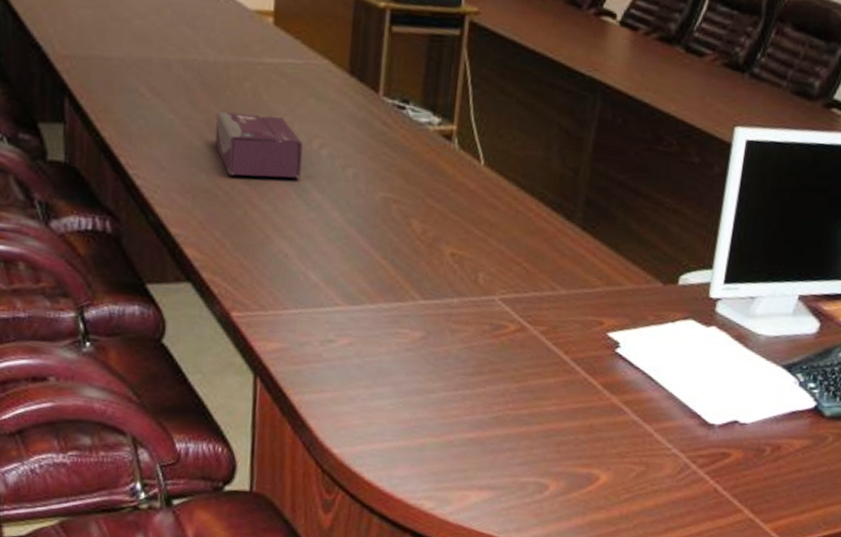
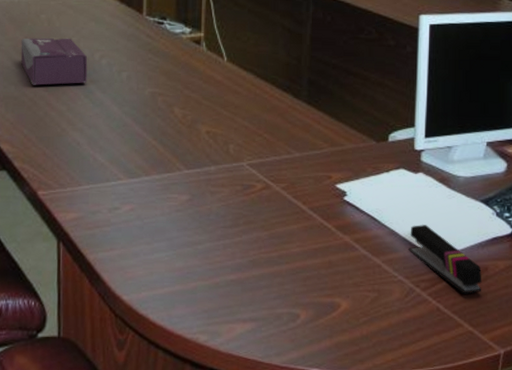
stapler: none [688,389,773,476] -> present [408,225,482,294]

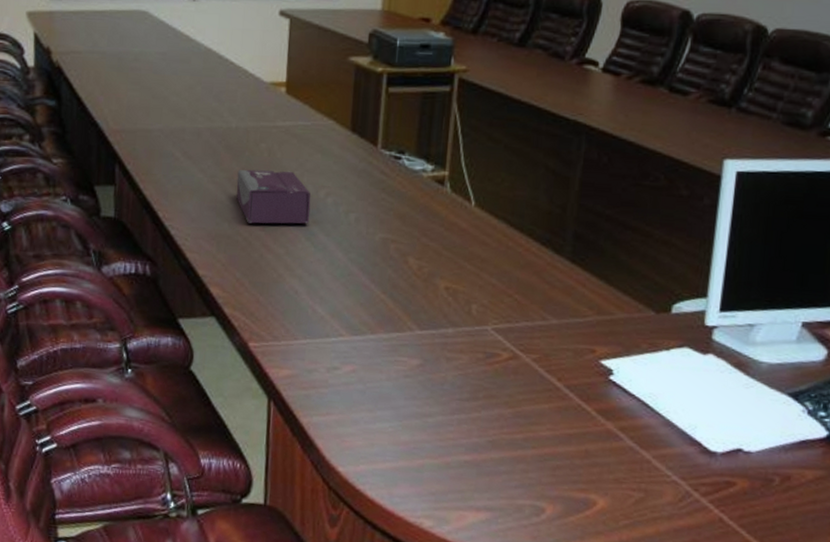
stapler: present [408,225,482,294] -> none [688,417,783,506]

